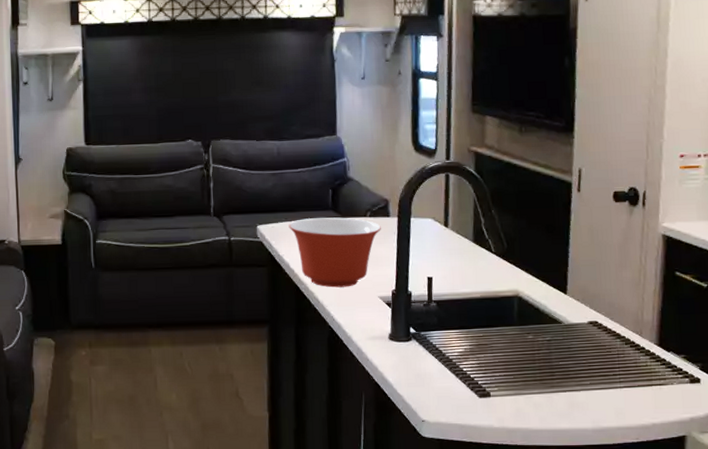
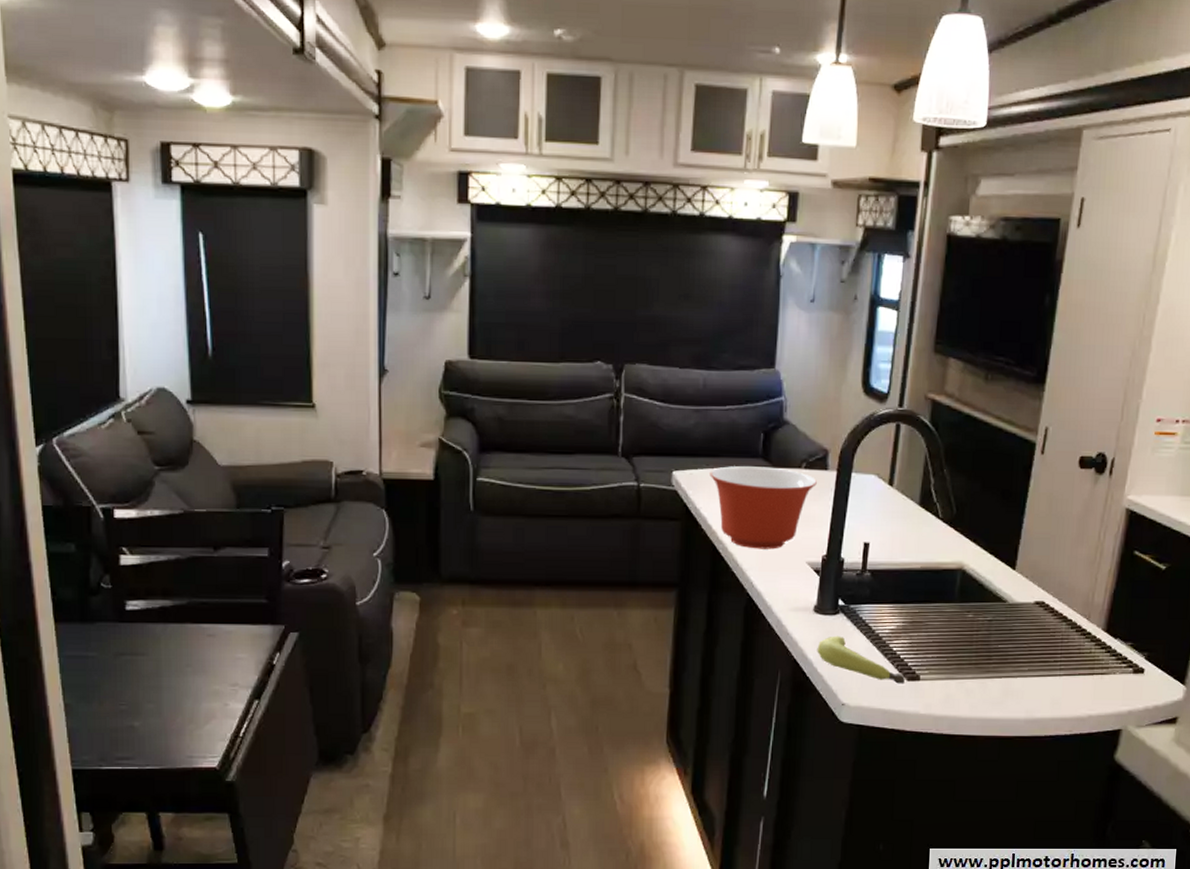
banana: none [395,360,477,401] -> present [817,636,905,684]

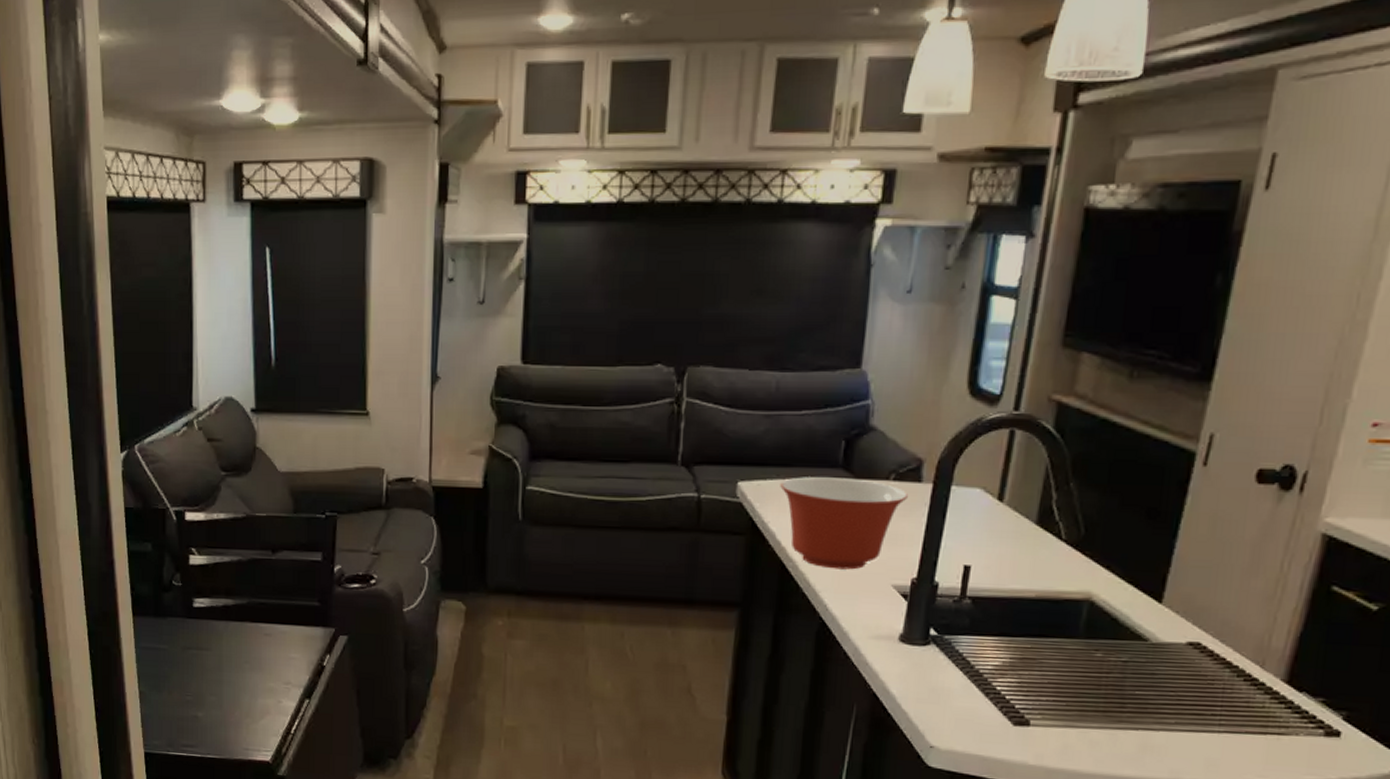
banana: present [817,636,905,684] -> none [901,669,1011,729]

